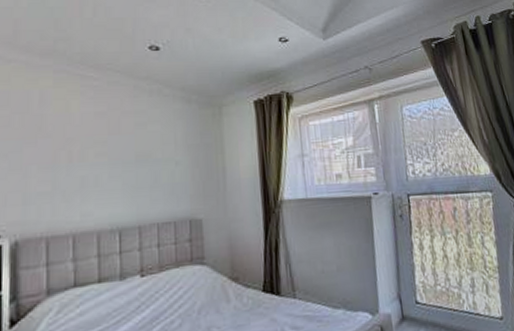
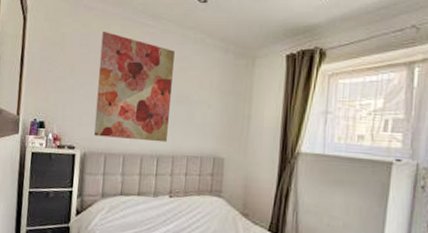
wall art: none [27,87,131,218] -> present [93,32,175,143]

